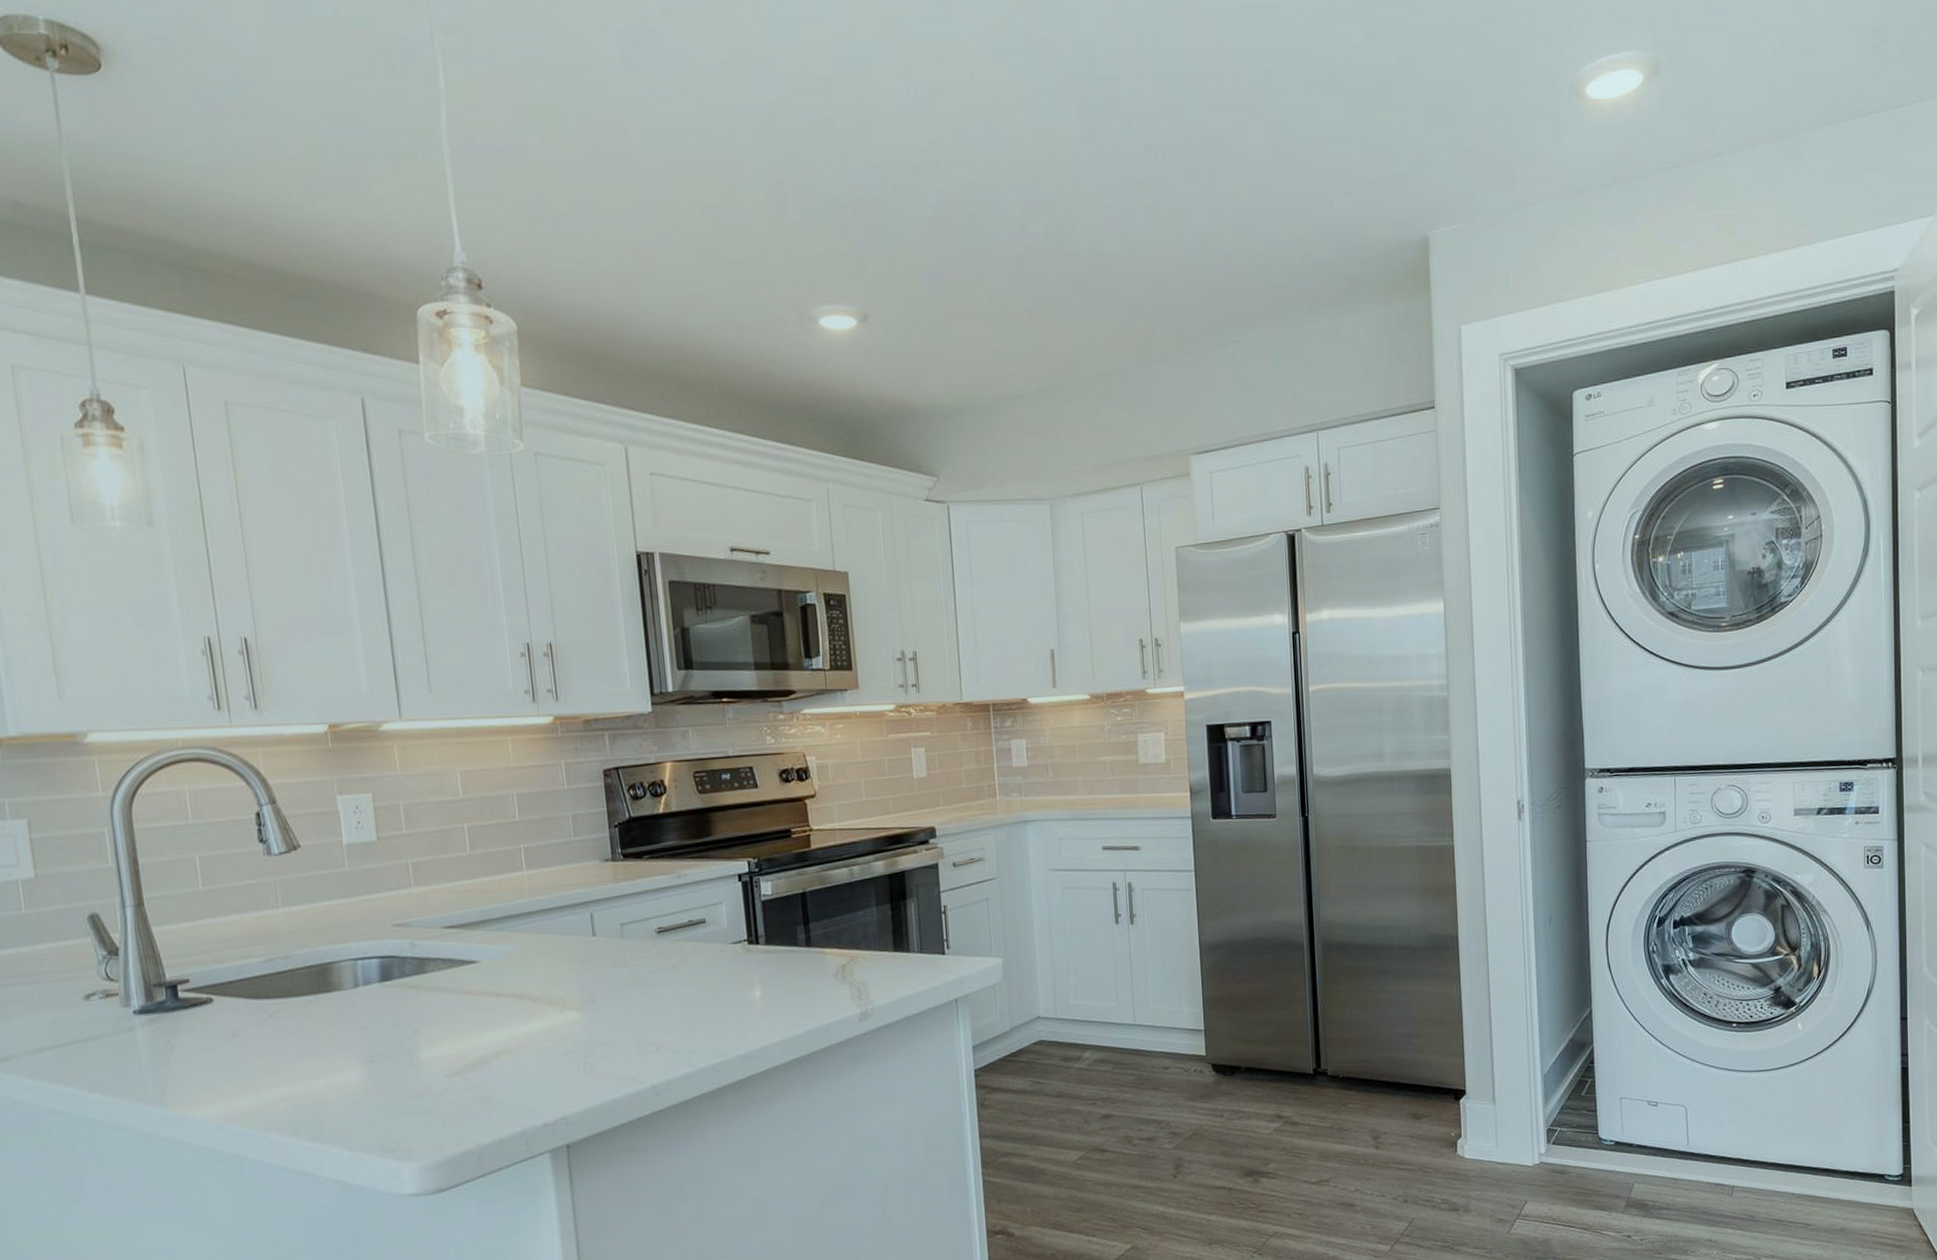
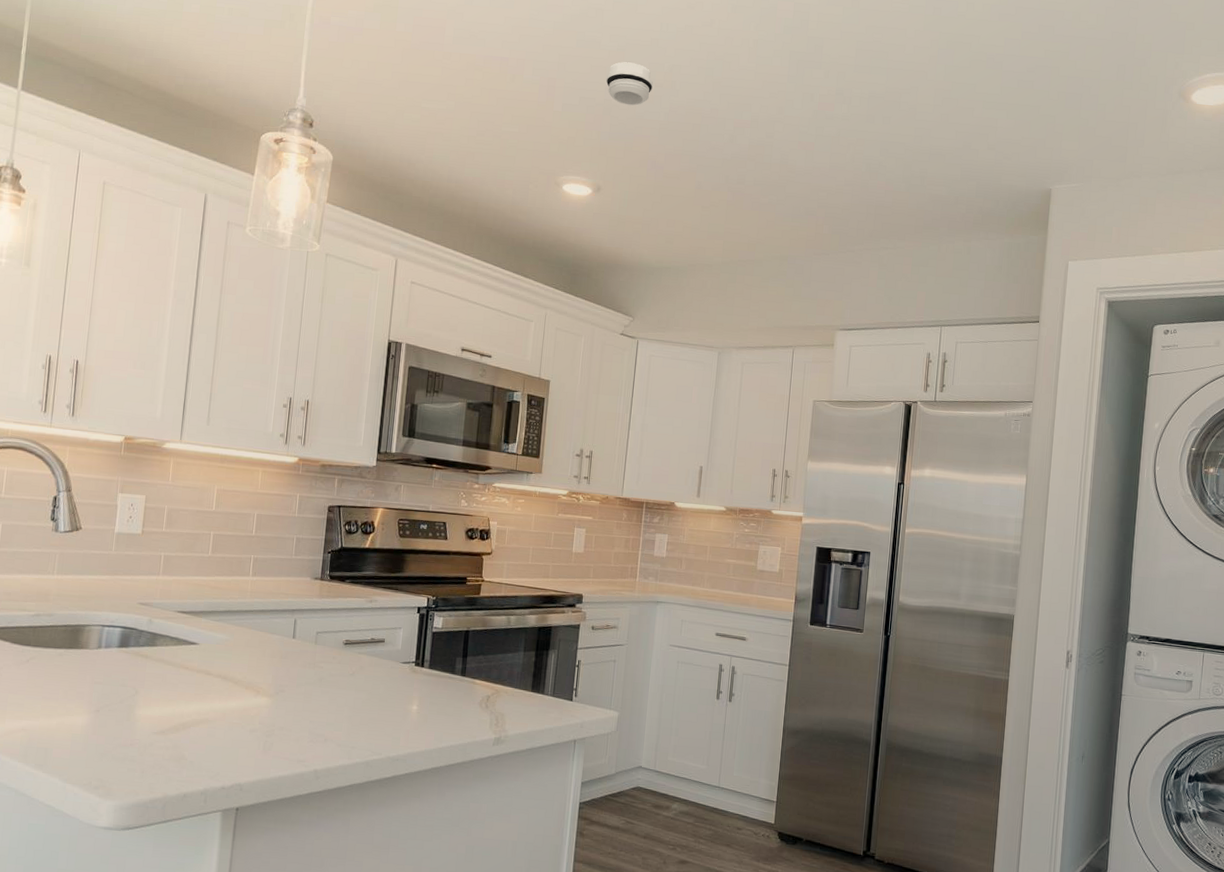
smoke detector: none [848,144,911,202] -> present [606,62,653,106]

